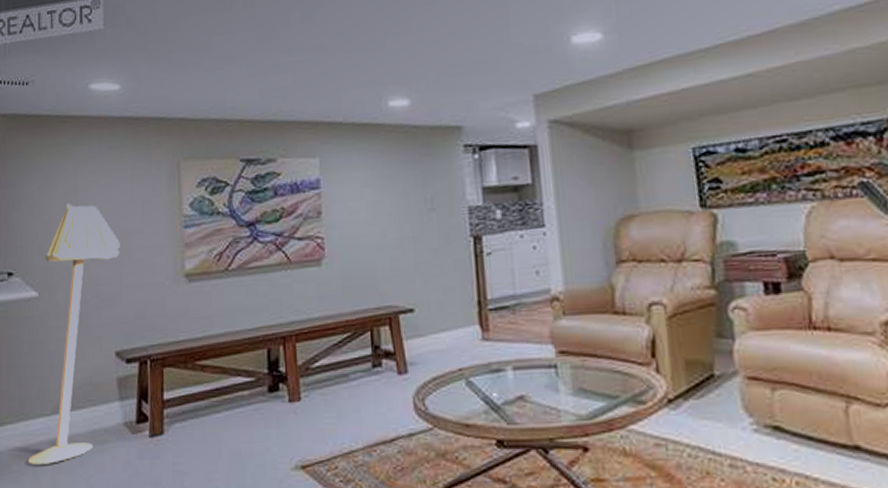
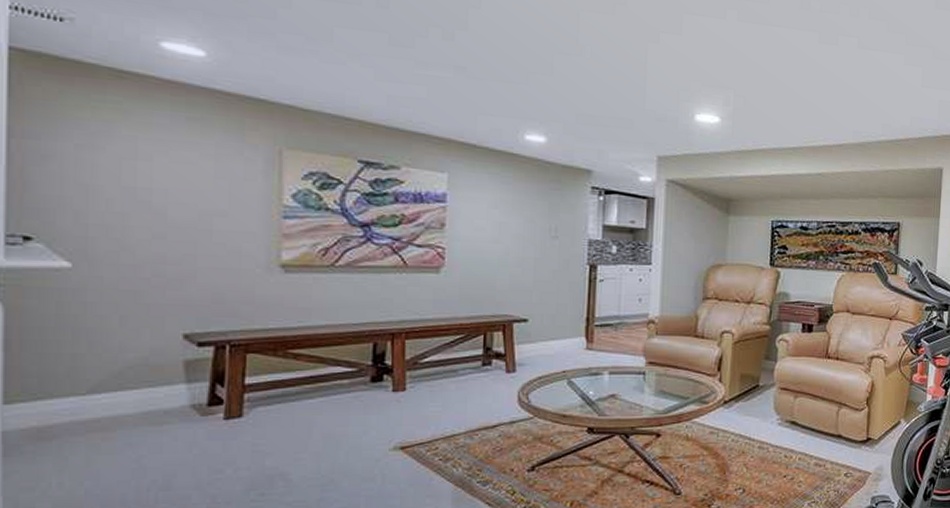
floor lamp: present [27,203,120,465] -> none [49,170,196,445]

